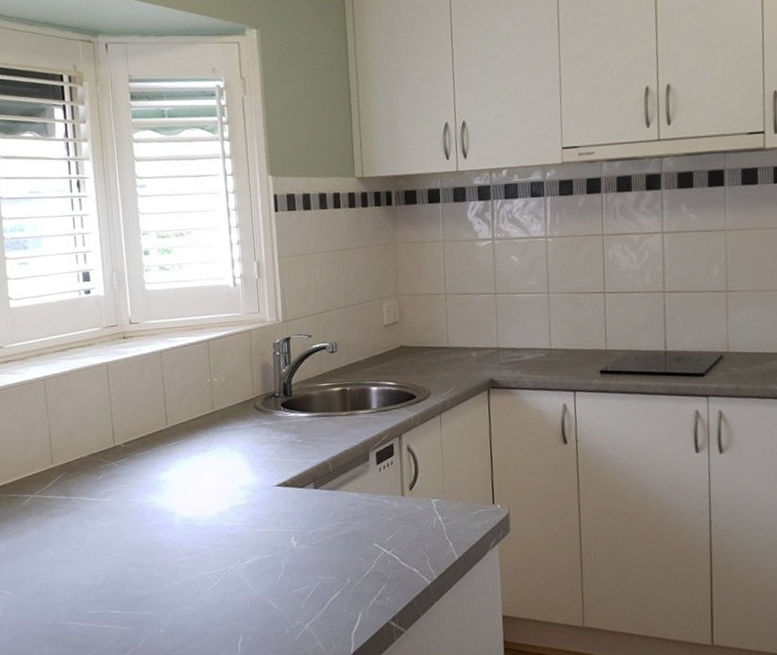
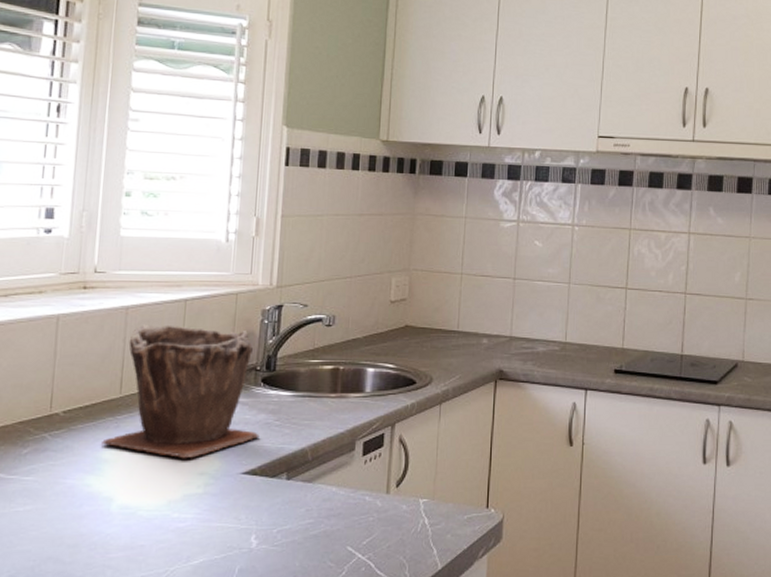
plant pot: none [158,363,286,477] -> present [102,324,260,459]

